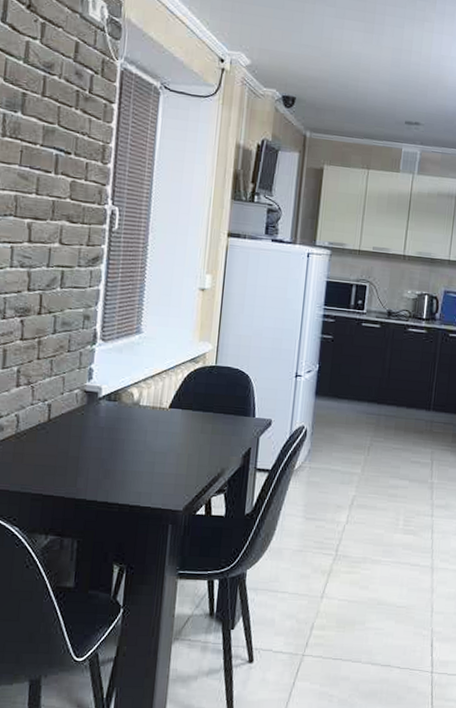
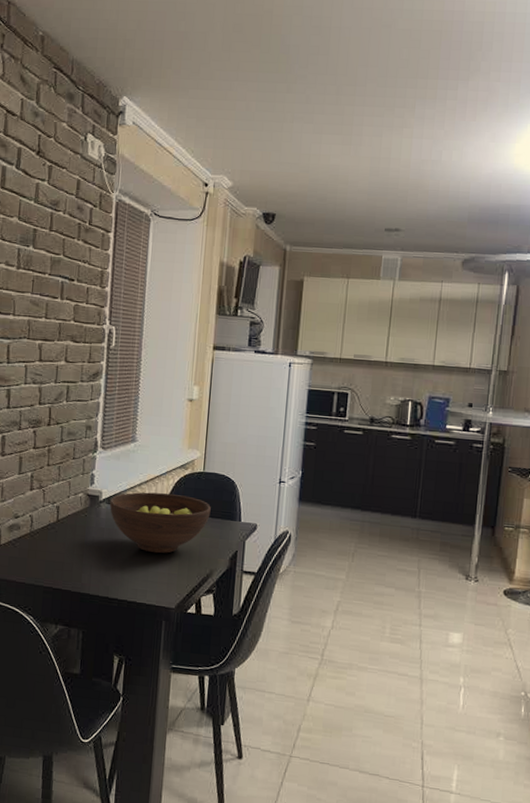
fruit bowl: none [110,387,223,453] -> present [109,492,211,554]

